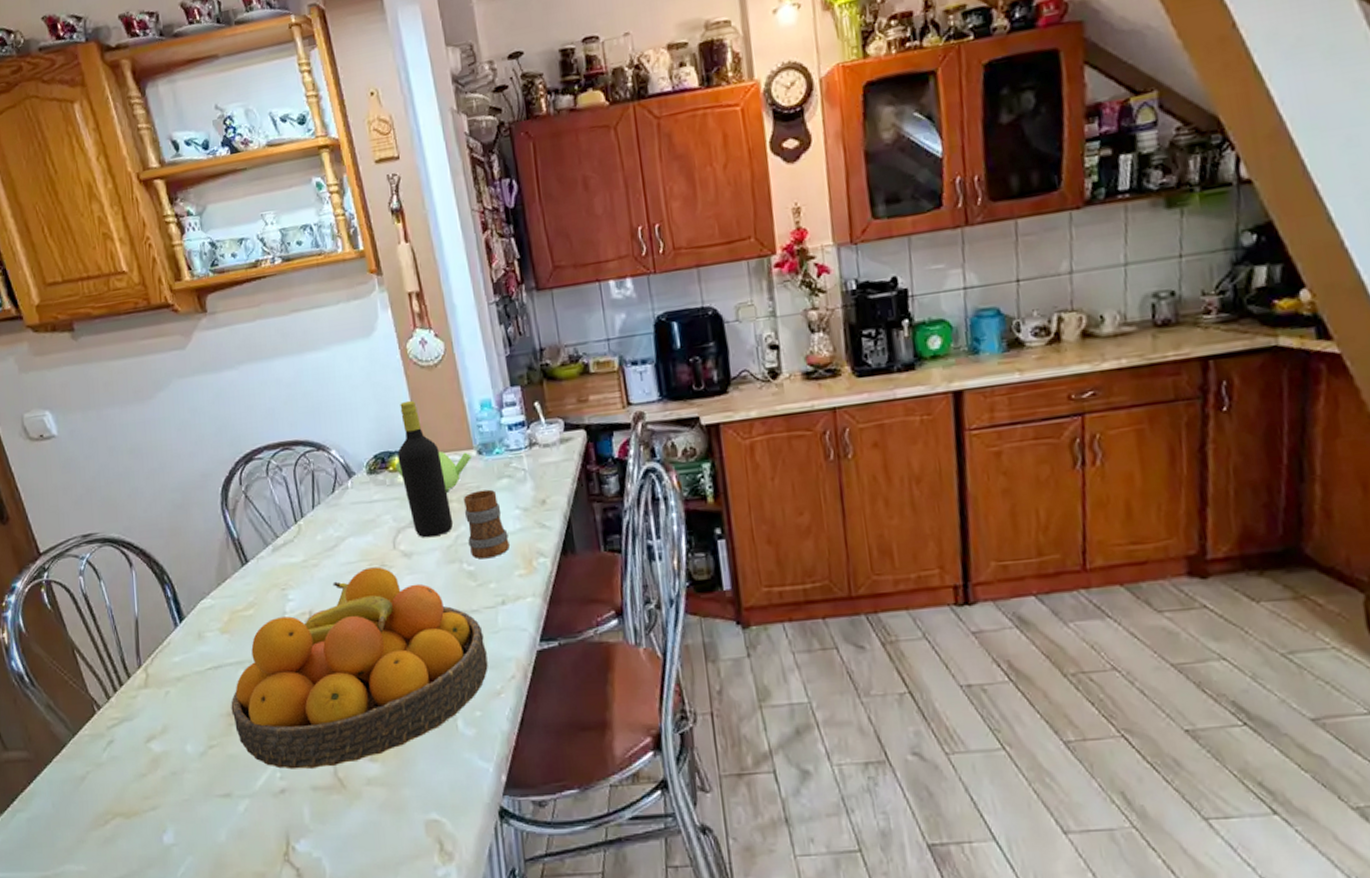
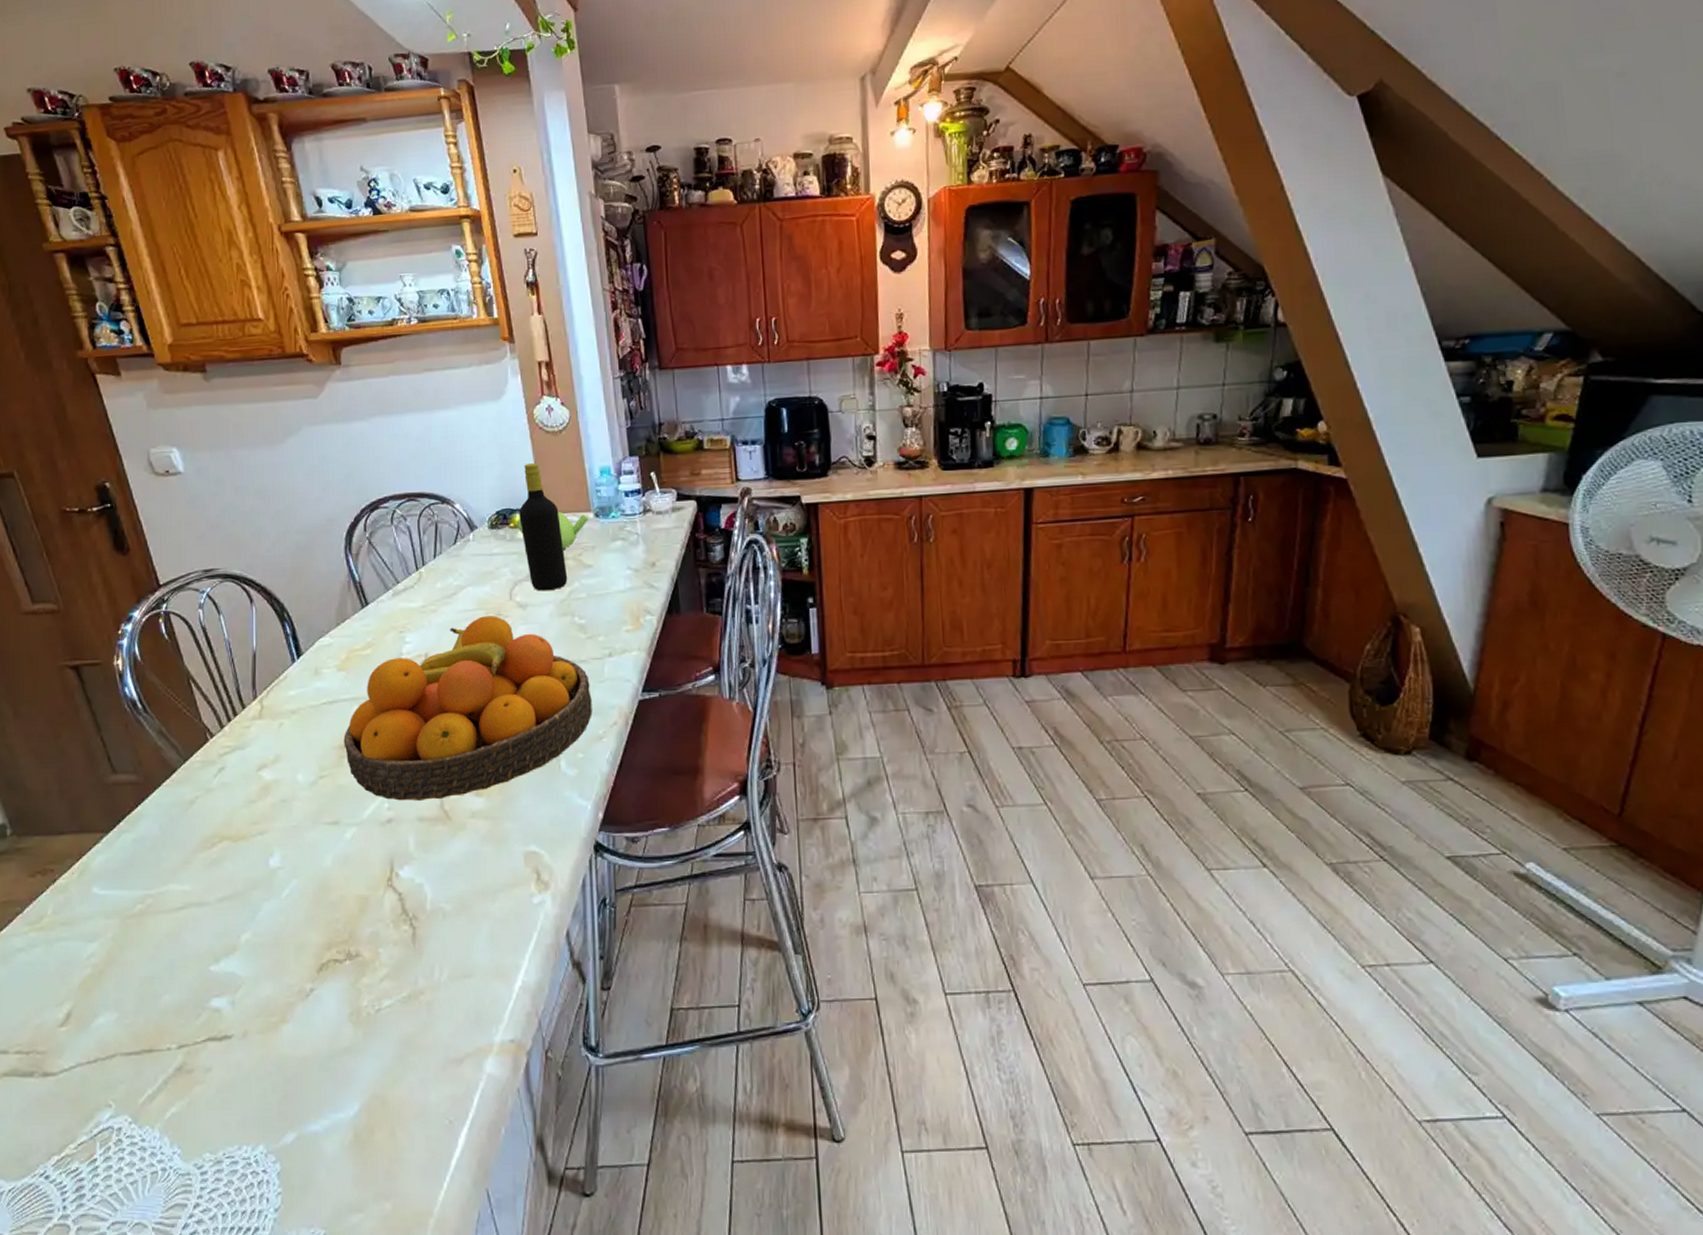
mug: present [463,489,510,559] -> none [578,550,619,614]

